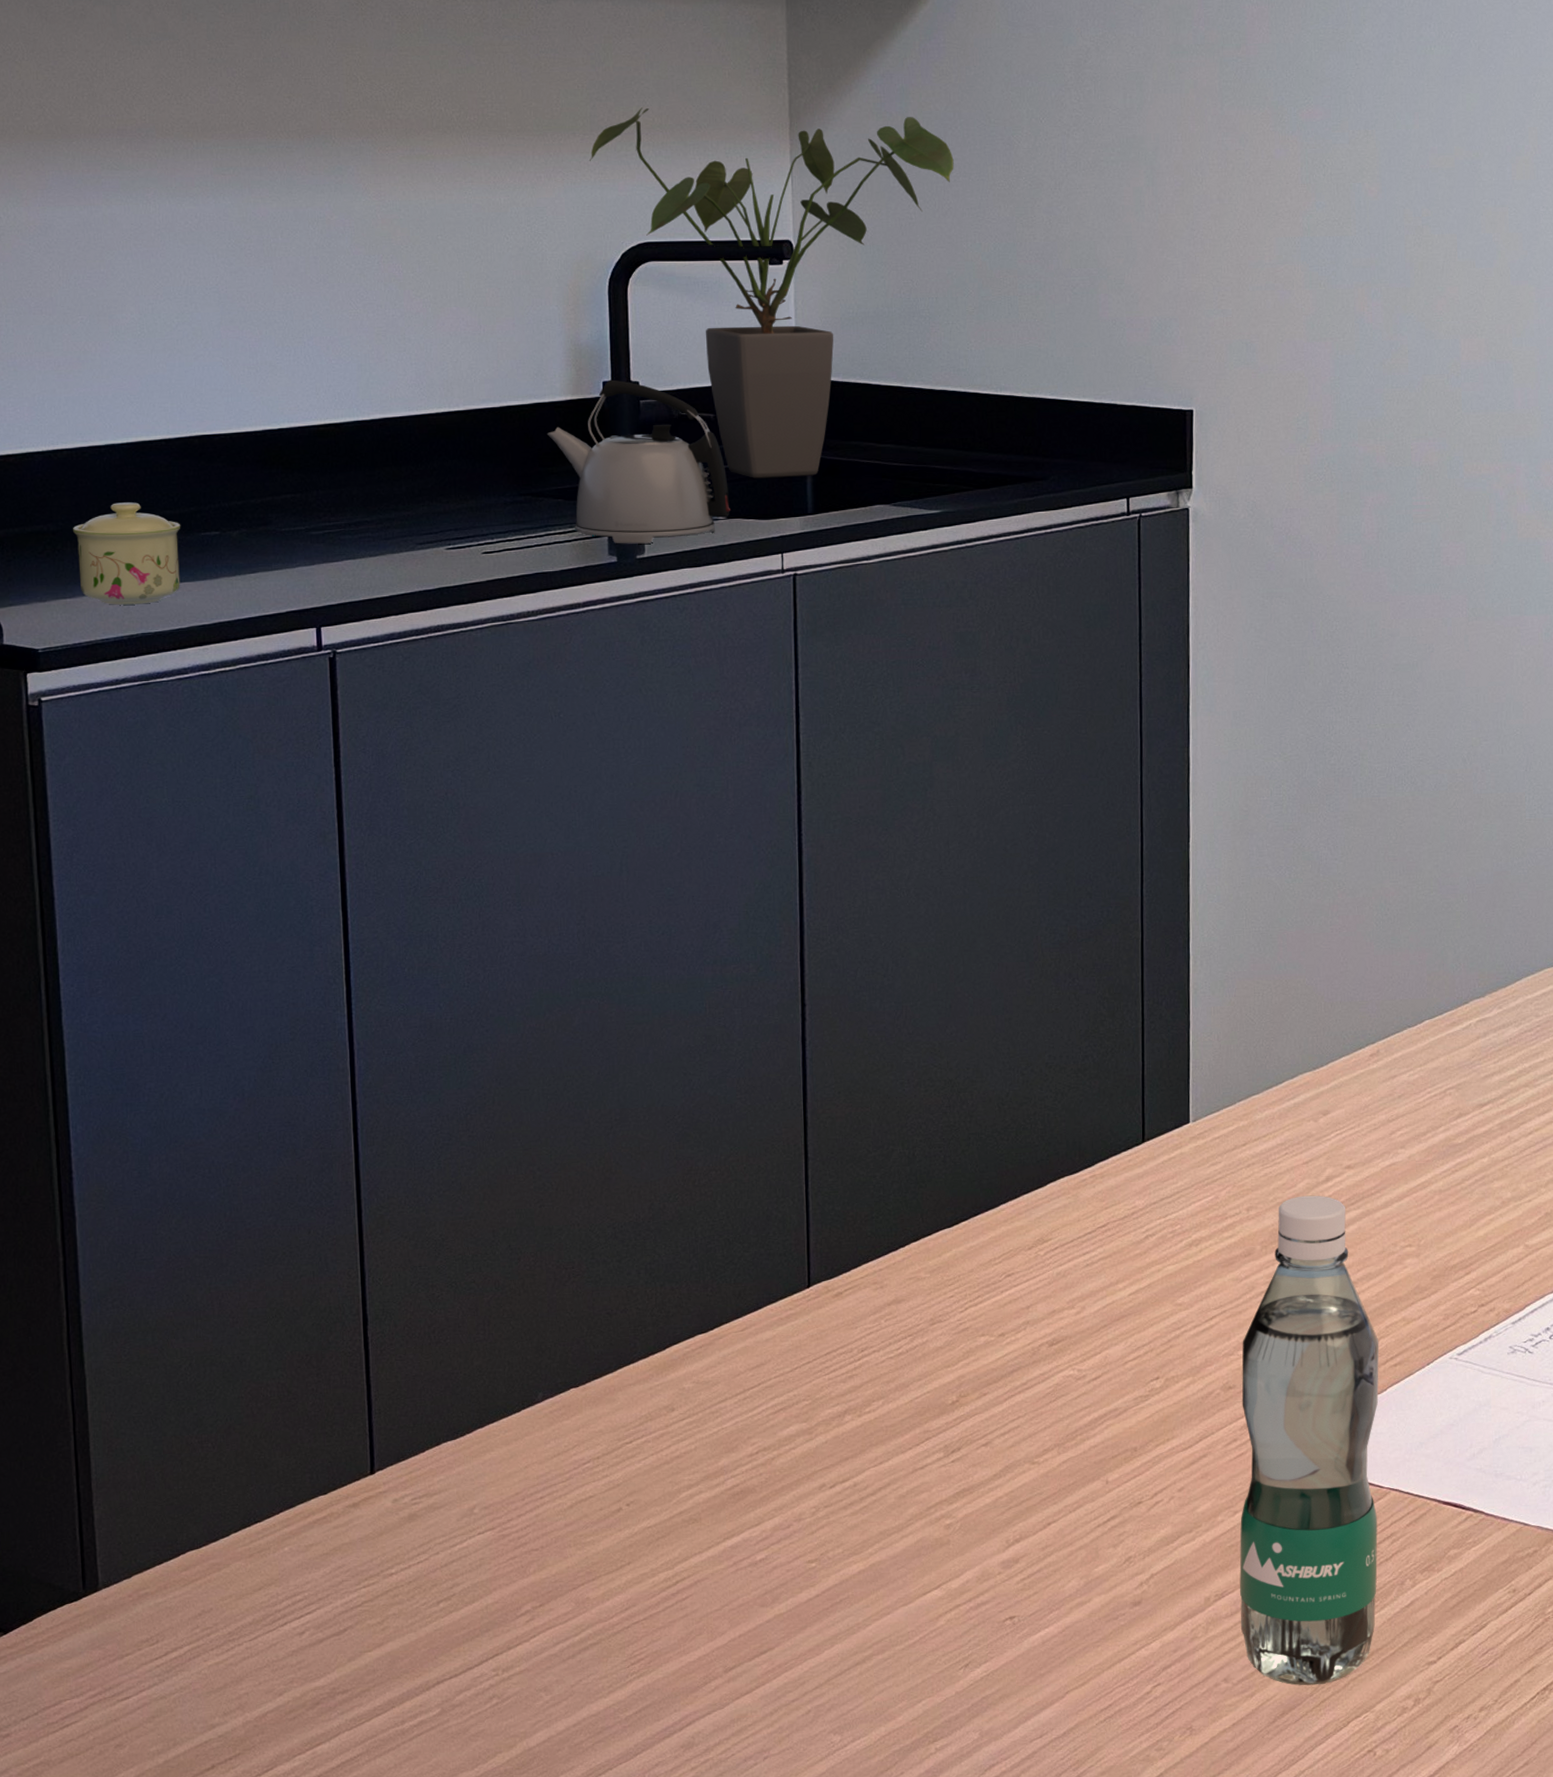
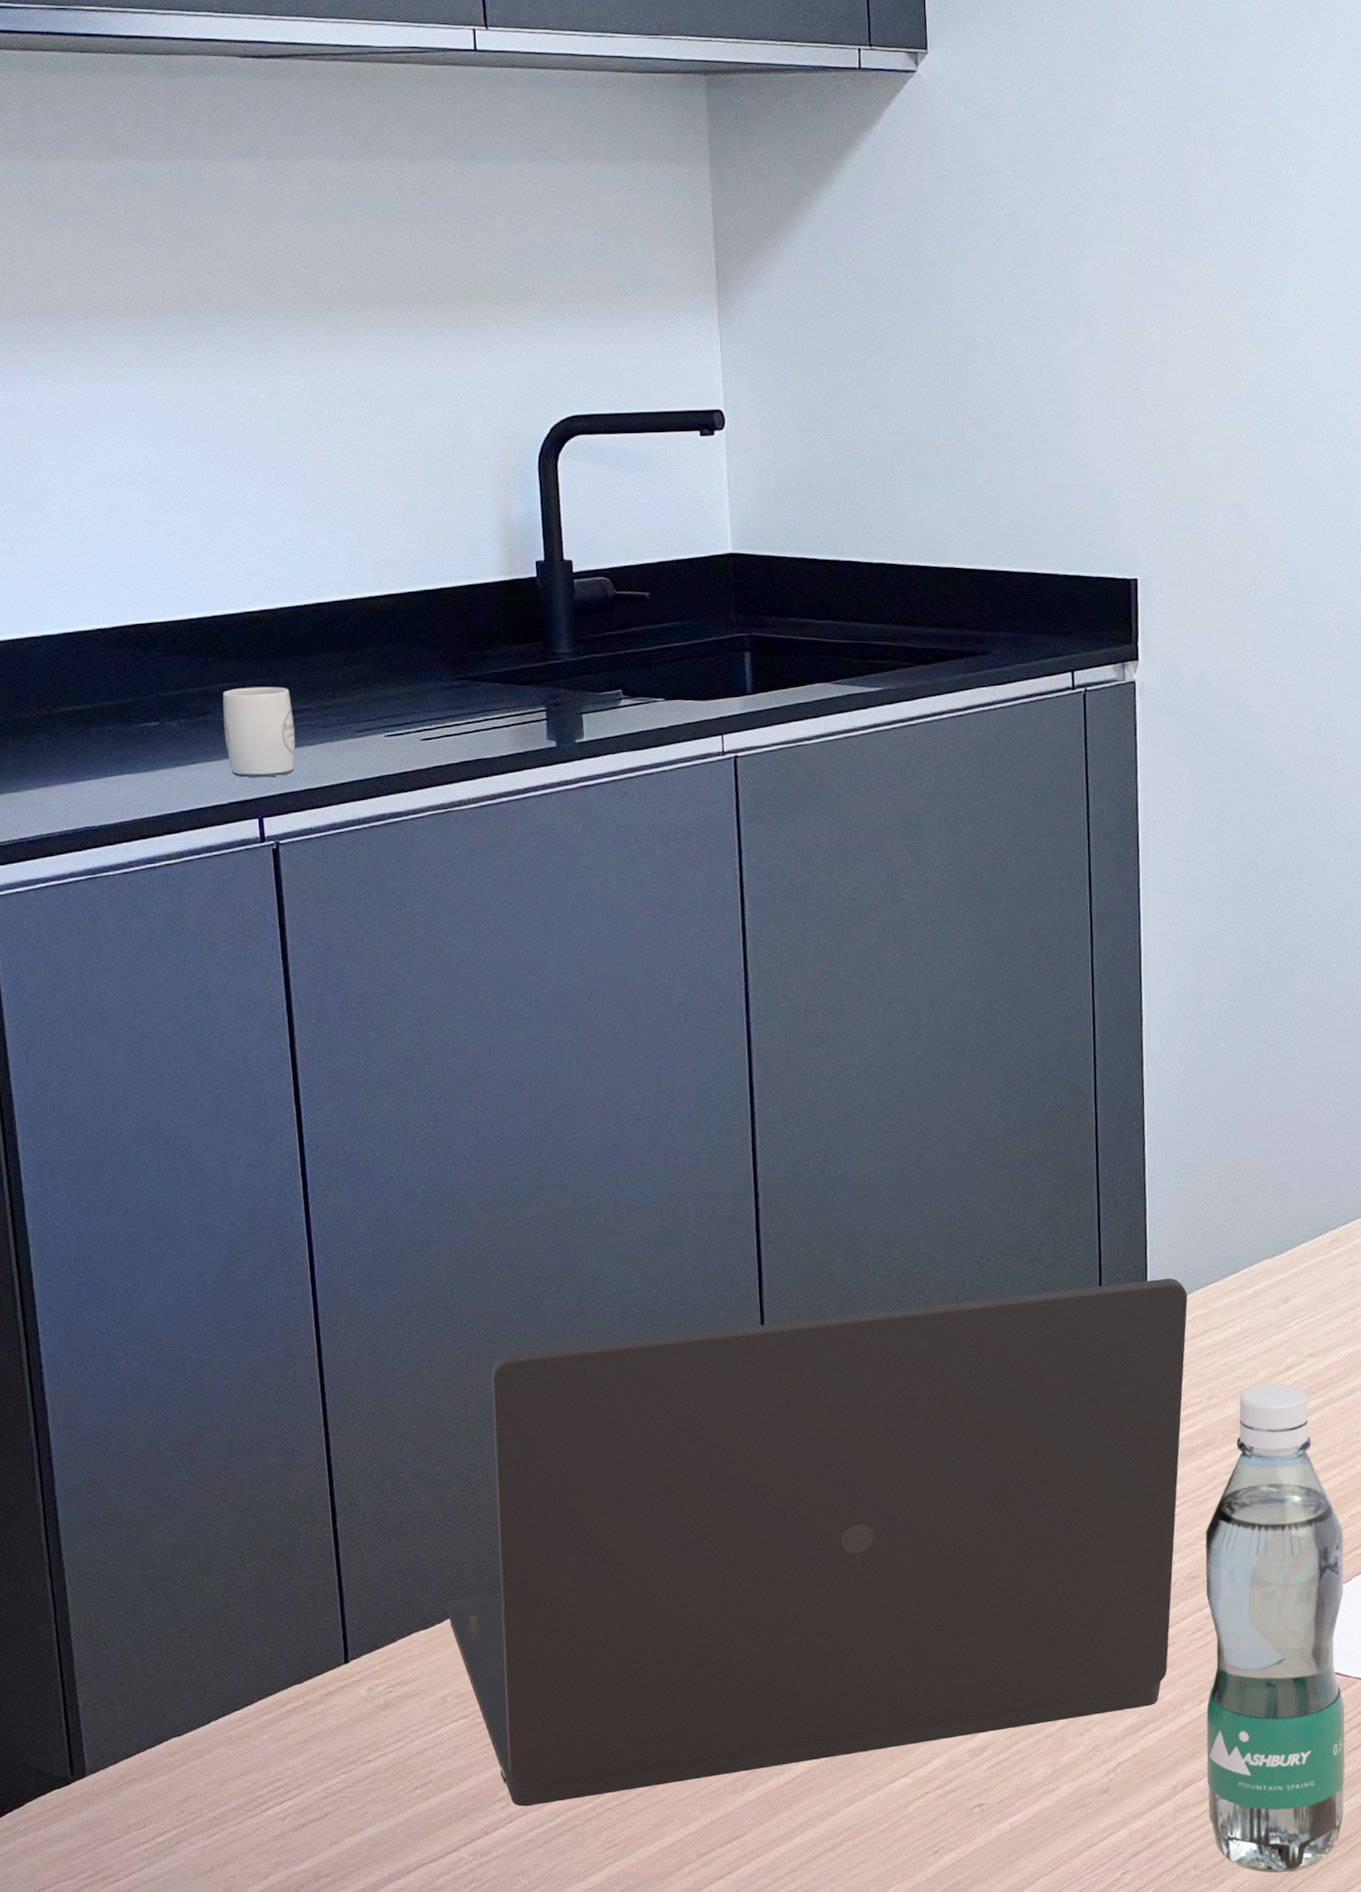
sugar bowl: present [72,502,181,605] -> none [13,694,123,799]
mug: none [284,498,357,588] -> present [222,686,296,778]
laptop: none [476,1090,1229,1621] -> present [446,1278,1188,1807]
kettle: present [546,379,732,544] -> none [481,558,670,728]
house plant: present [590,107,954,479] -> none [515,274,887,659]

